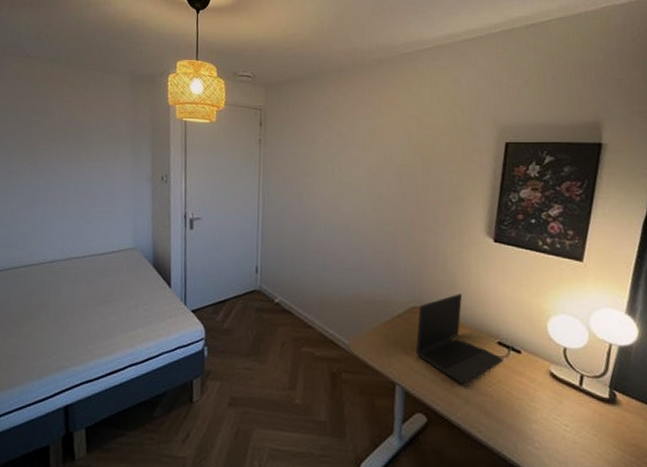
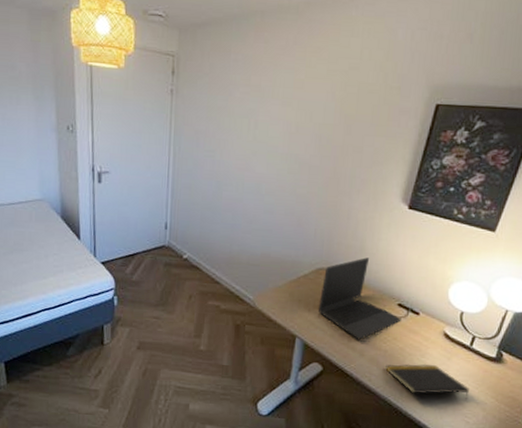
notepad: none [494,409,589,449] -> present [385,363,469,399]

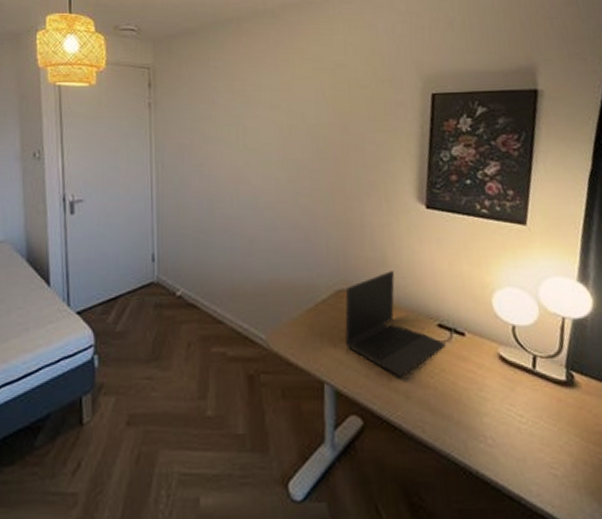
notepad: present [385,363,469,399] -> none [439,399,548,444]

